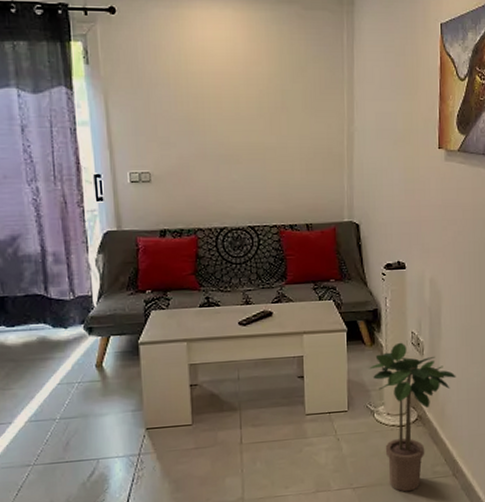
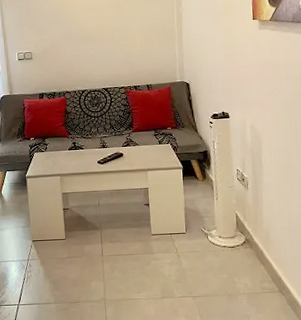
potted plant: present [369,342,456,492] -> none [202,178,278,303]

